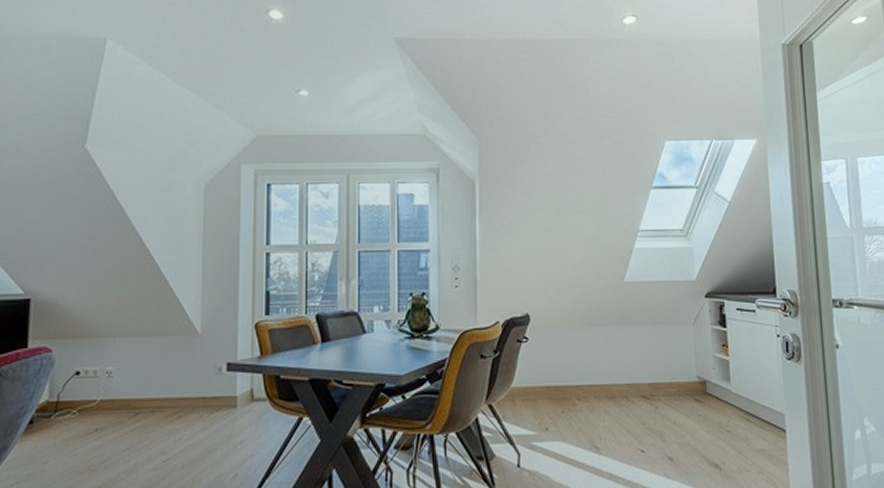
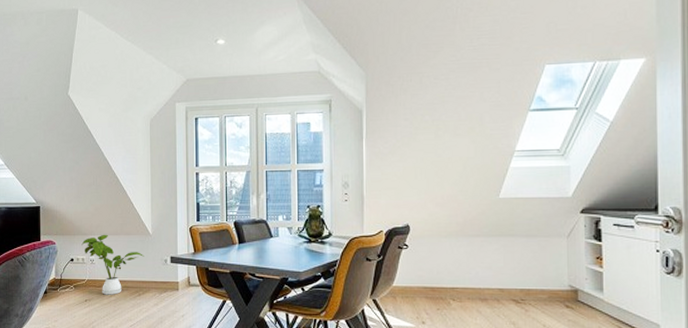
house plant: none [94,335,189,420] -> present [81,234,144,295]

